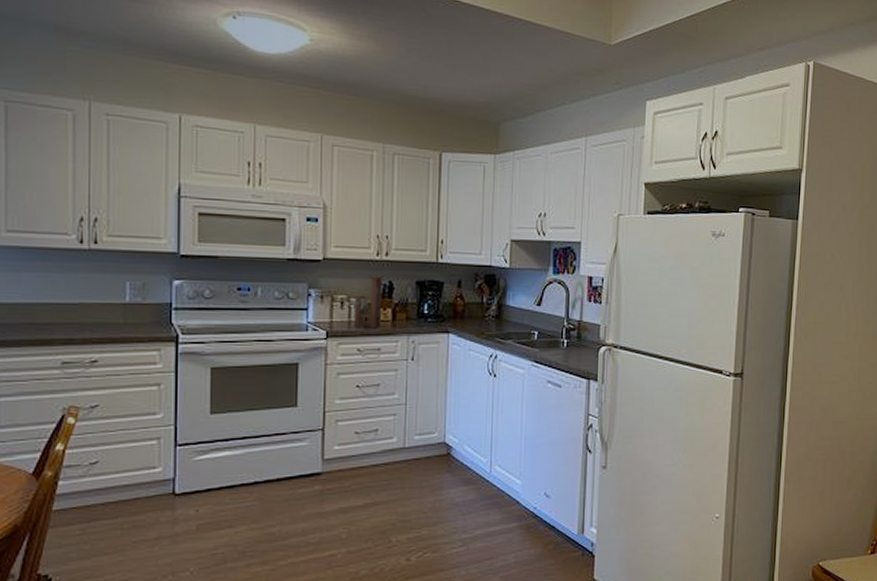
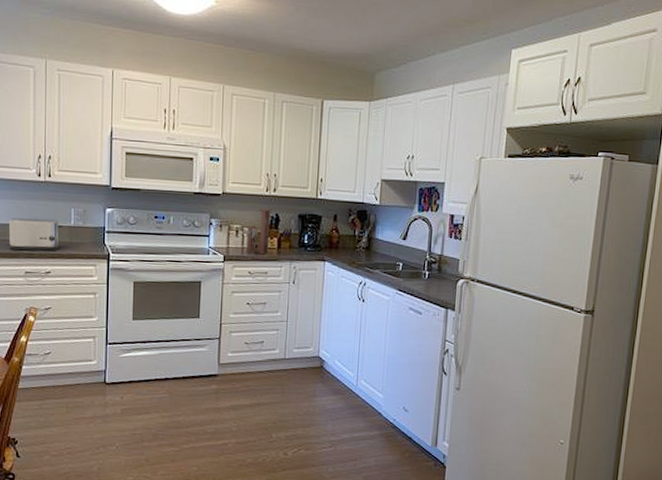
toaster: none [37,294,115,337] -> present [8,217,64,251]

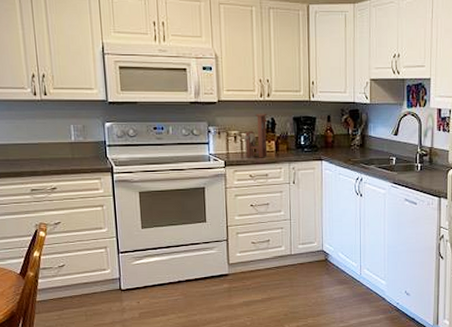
toaster: present [8,217,64,251] -> none [9,136,65,170]

